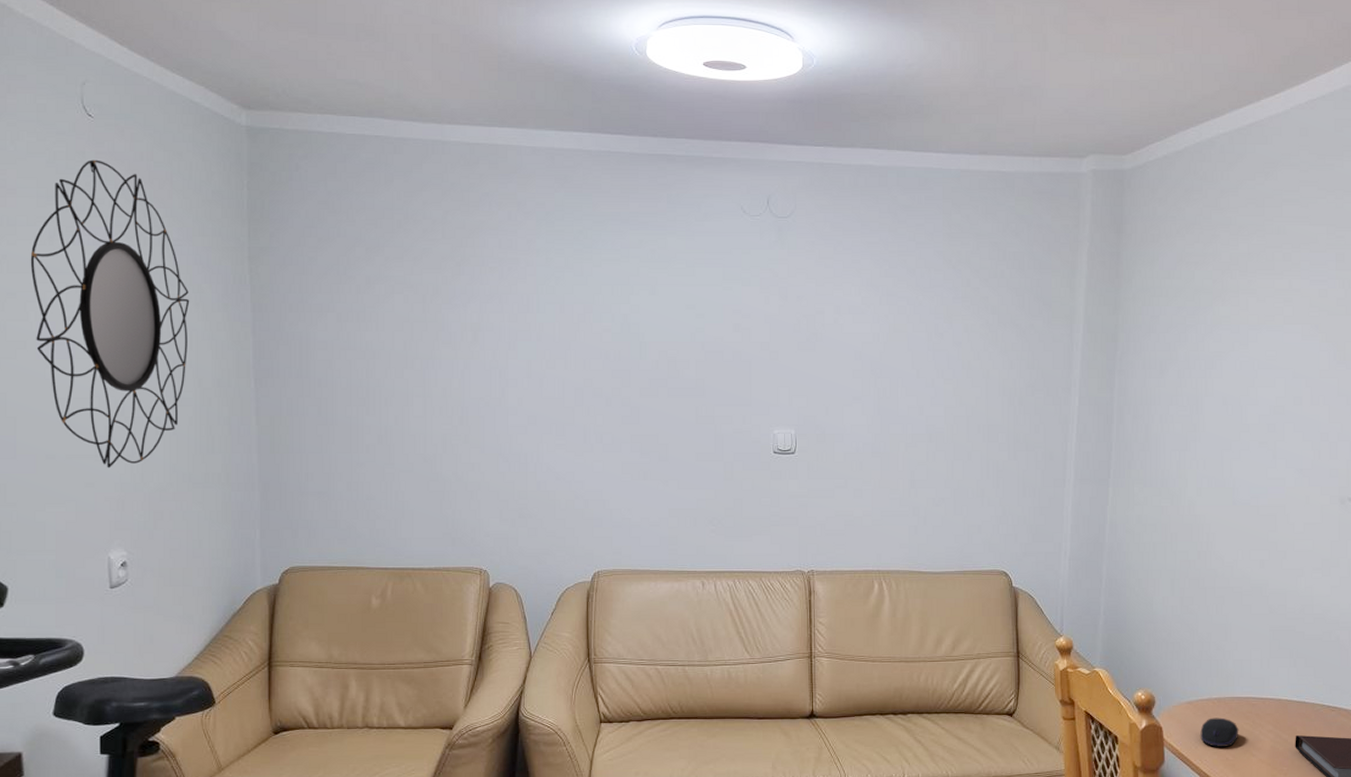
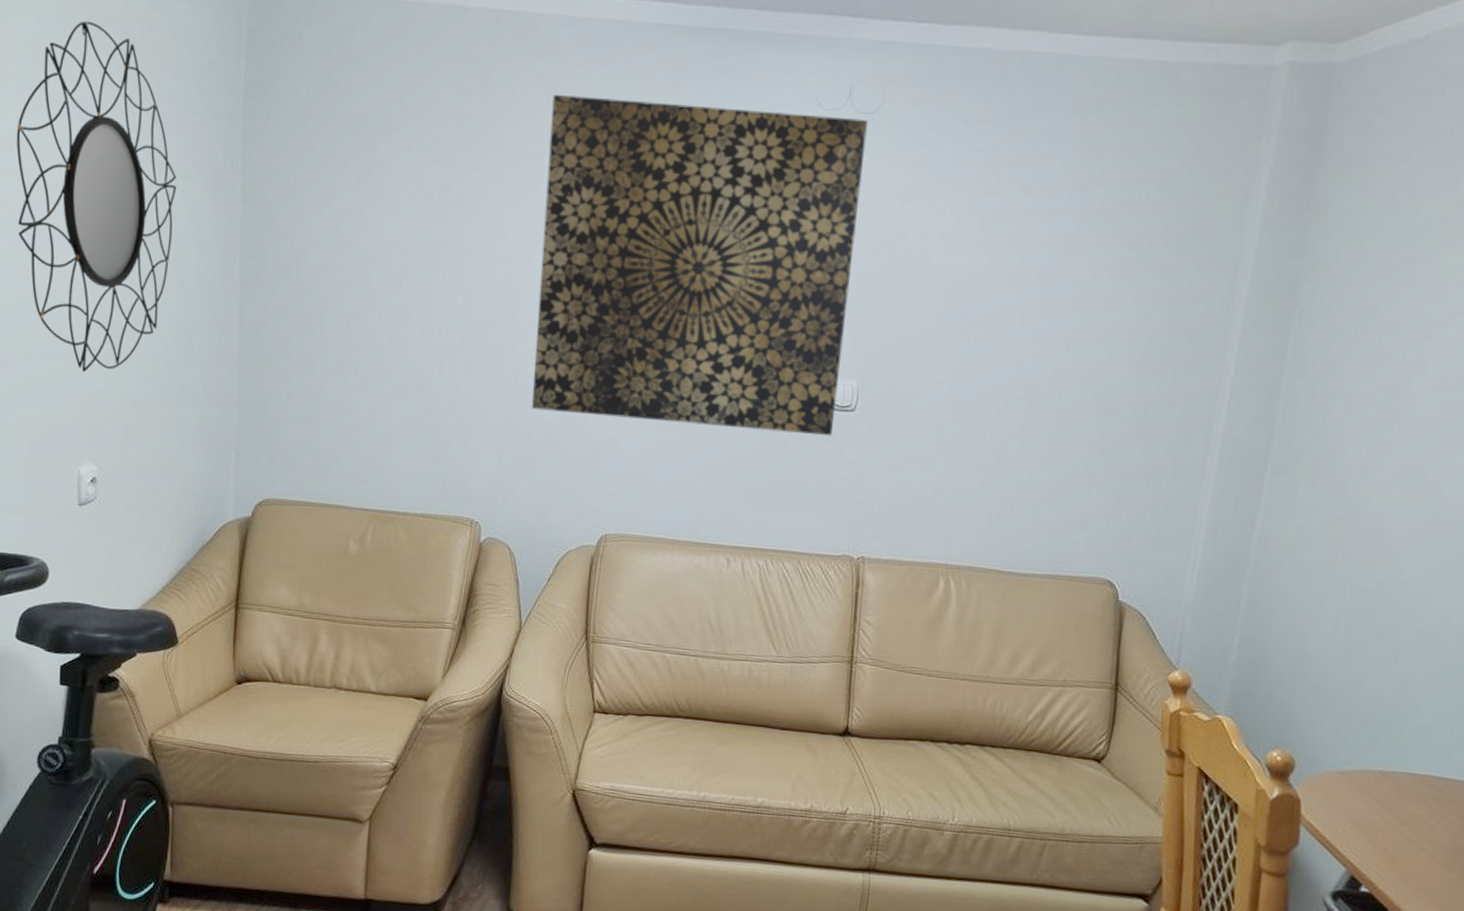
wall art: none [524,210,784,475] -> present [532,94,868,437]
computer mouse: present [1200,717,1239,747] -> none [1352,795,1408,836]

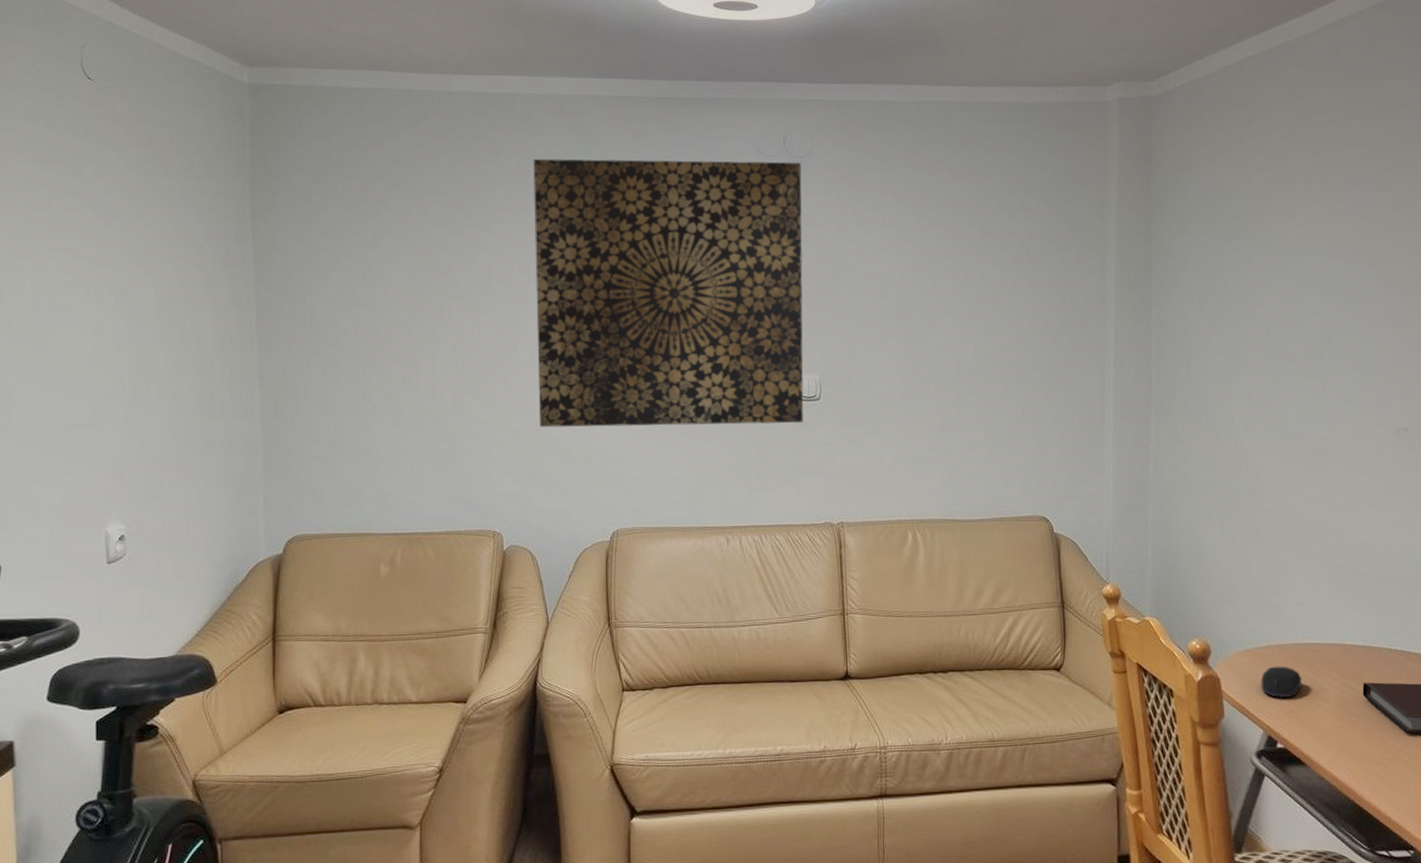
home mirror: present [16,21,177,373] -> none [27,122,191,438]
computer mouse: none [1352,795,1408,836] -> present [1261,666,1302,698]

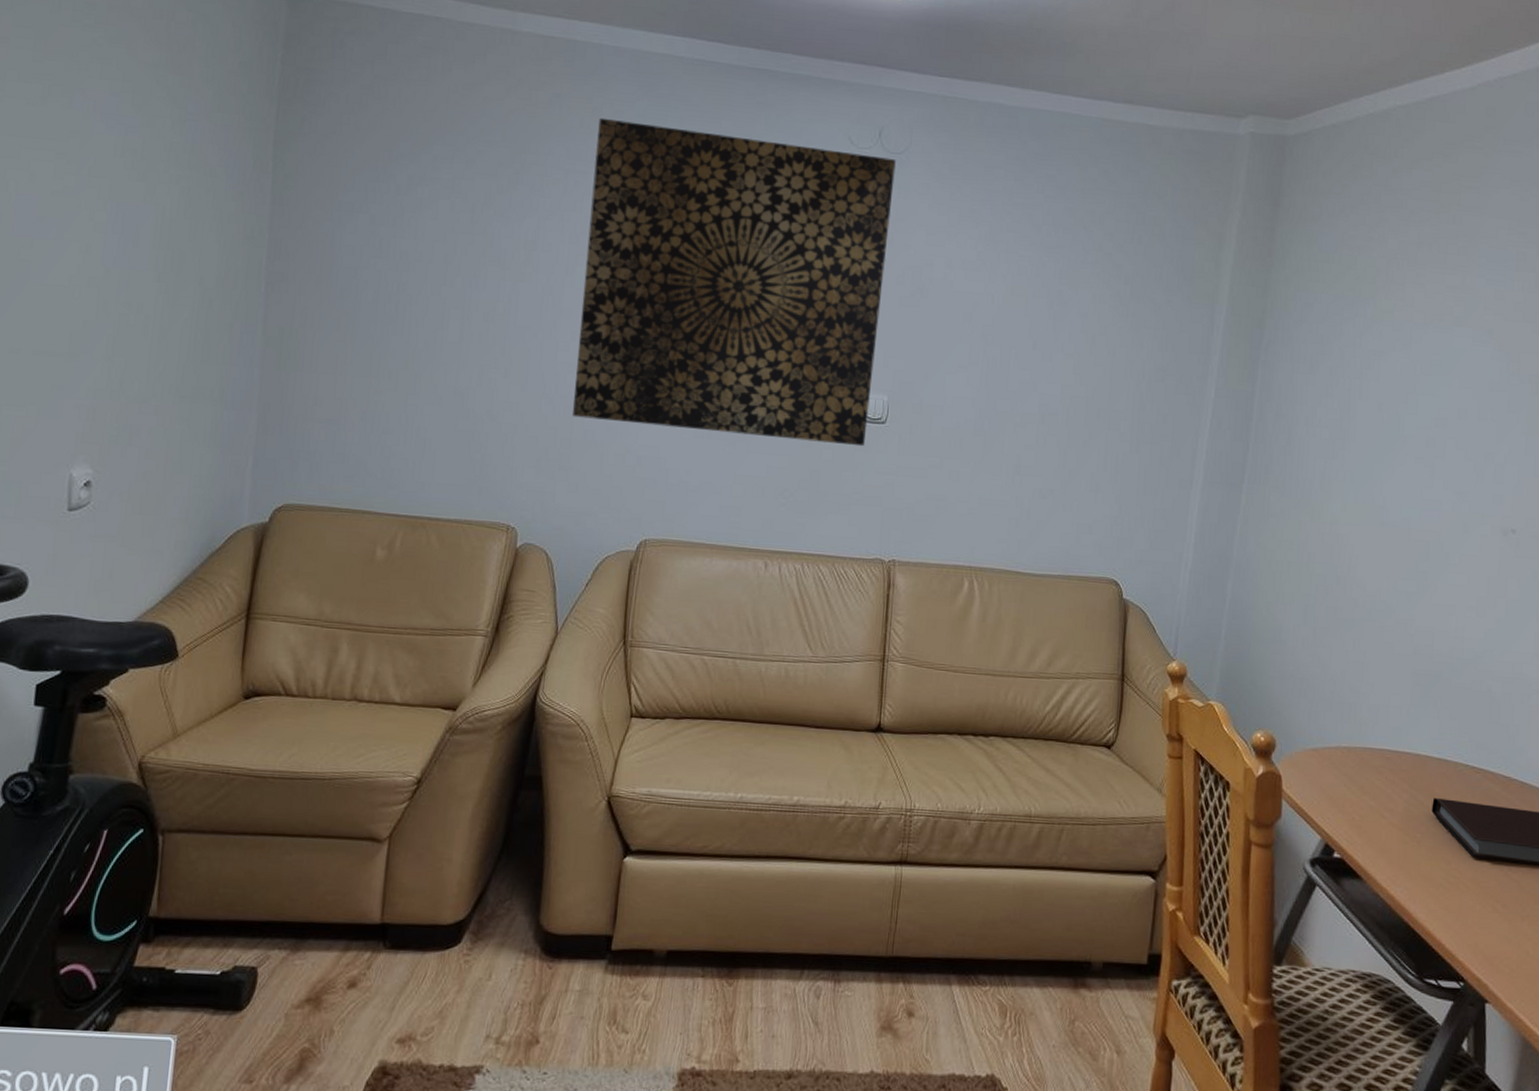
computer mouse: present [1261,666,1302,698] -> none [1324,769,1370,805]

